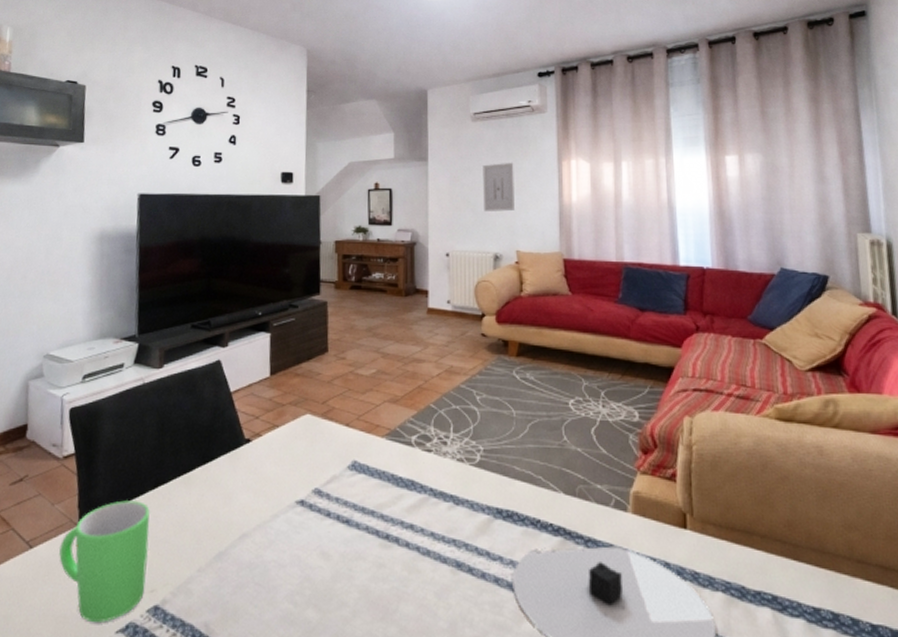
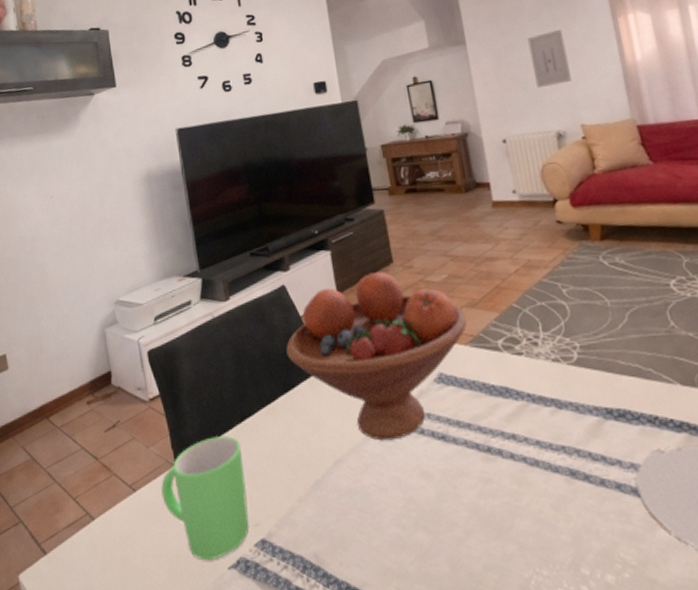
fruit bowl: none [211,358,386,520] -> present [286,271,467,441]

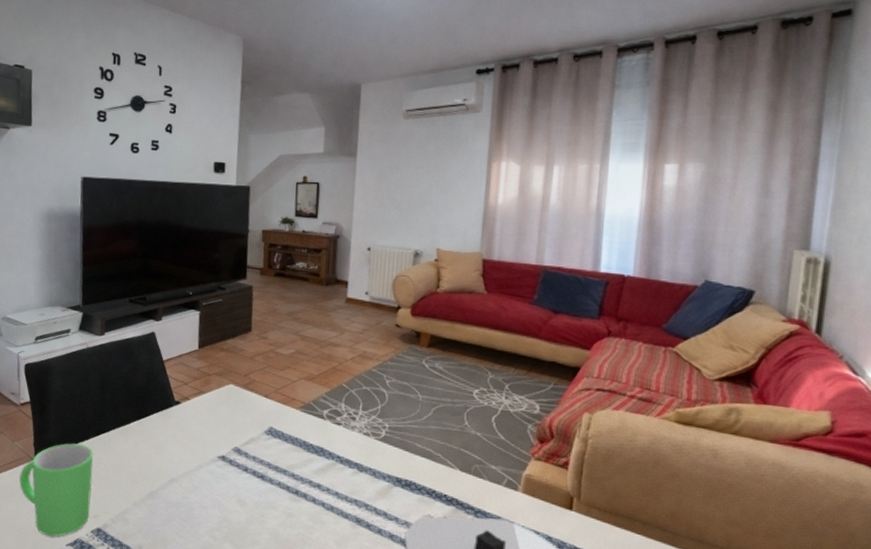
fruit bowl: present [286,271,467,441] -> none [145,336,302,472]
wall art: present [527,28,571,88] -> none [408,161,443,210]

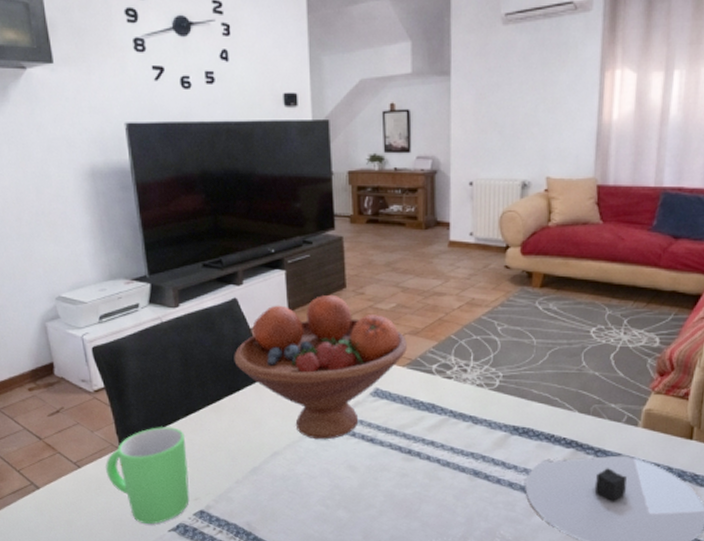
fruit bowl: none [145,336,302,472] -> present [234,294,407,440]

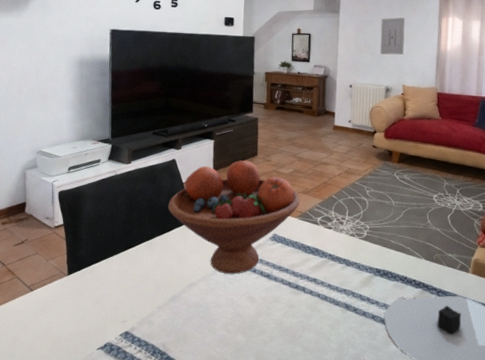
mug: present [106,426,189,525] -> none [53,258,122,343]
wall art: none [512,74,549,133] -> present [380,17,405,55]

